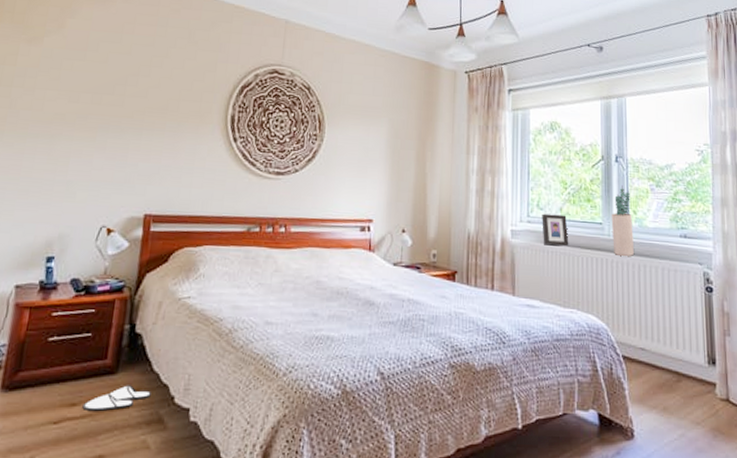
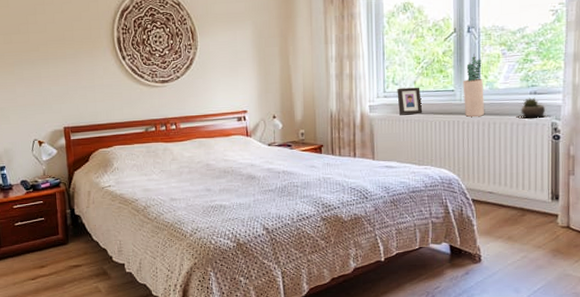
slippers: present [82,385,151,412] -> none [49,251,95,271]
succulent plant: none [668,241,700,266] -> present [517,97,548,120]

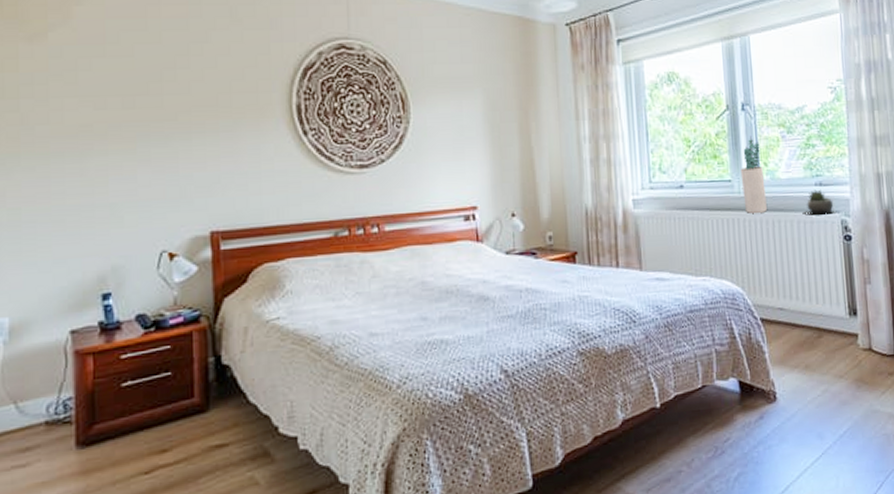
picture frame: present [397,87,423,115] -> none [665,176,697,212]

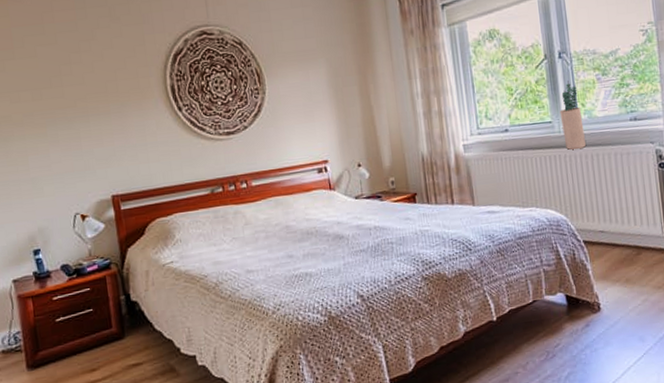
succulent plant: present [803,189,837,216] -> none [620,124,651,148]

